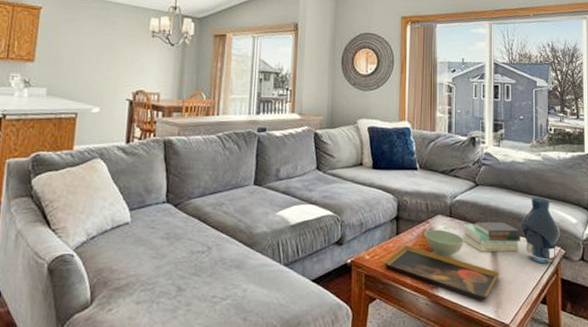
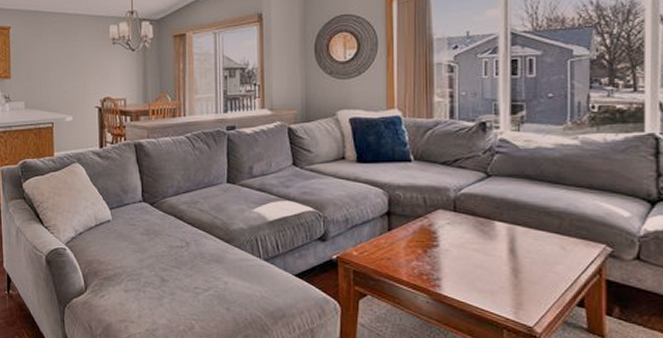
decorative tray: present [383,245,500,301] -> none [374,242,520,301]
bowl: present [423,229,464,258] -> none [421,224,473,255]
books: present [462,221,521,252] -> none [470,216,549,250]
vase: present [522,197,561,264] -> none [550,187,606,263]

